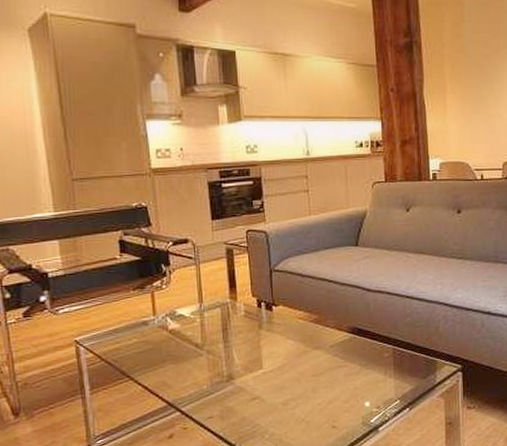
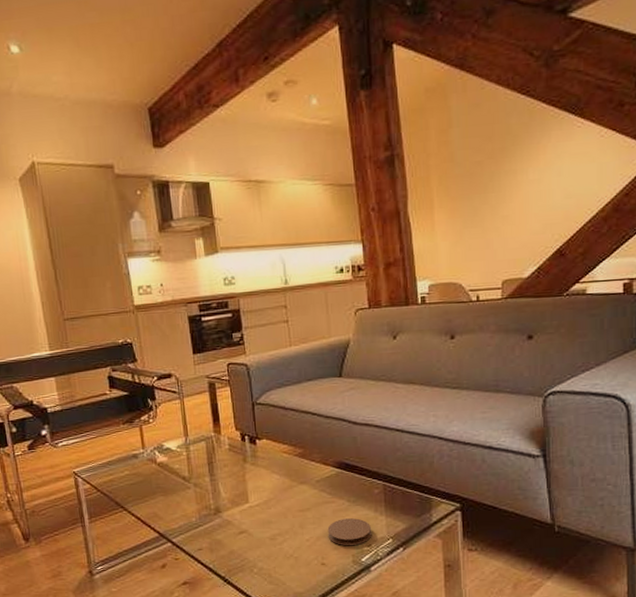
coaster: none [339,381,381,408] -> present [327,518,372,546]

